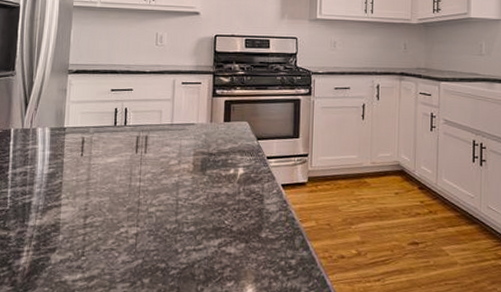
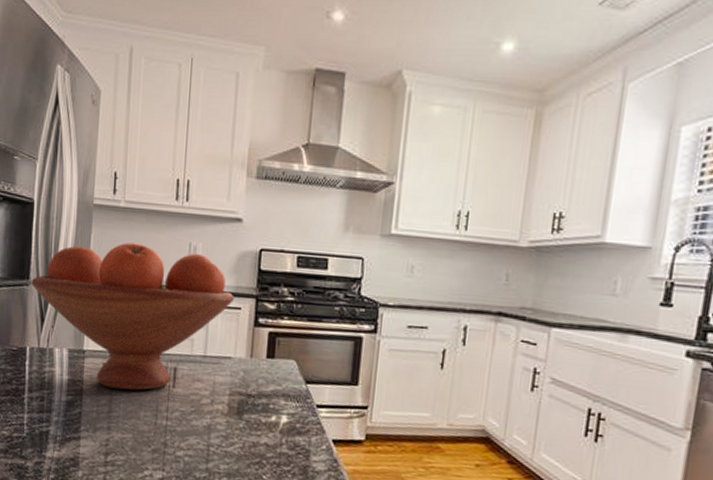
fruit bowl: none [16,35,196,159] -> present [31,242,235,391]

